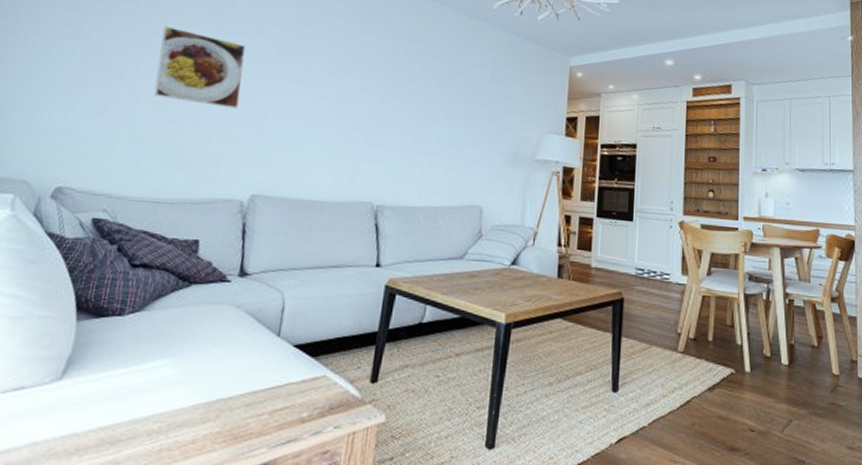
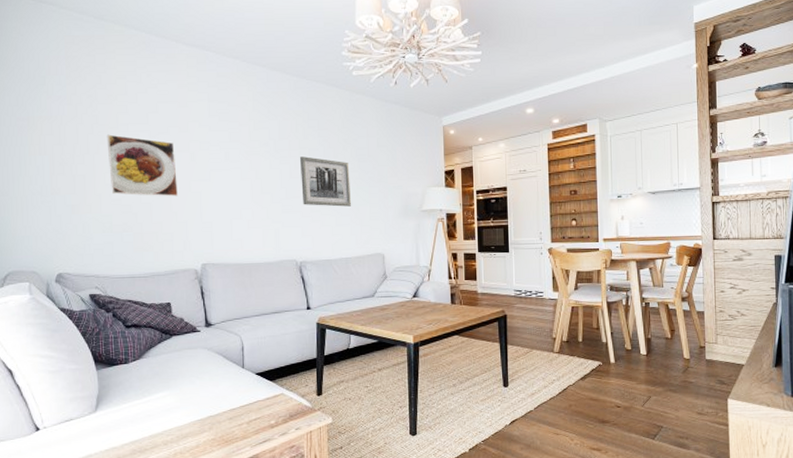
wall art: none [392,80,455,146] -> present [300,156,352,207]

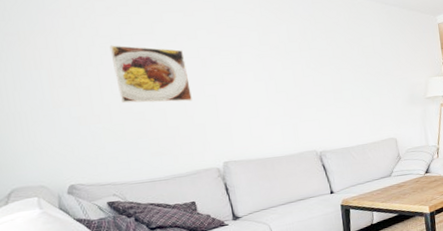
wall art: present [300,156,352,207] -> none [311,56,363,101]

